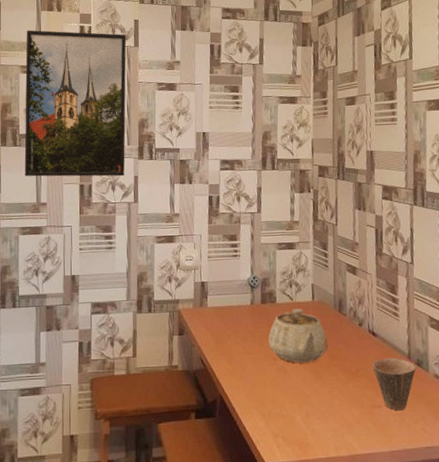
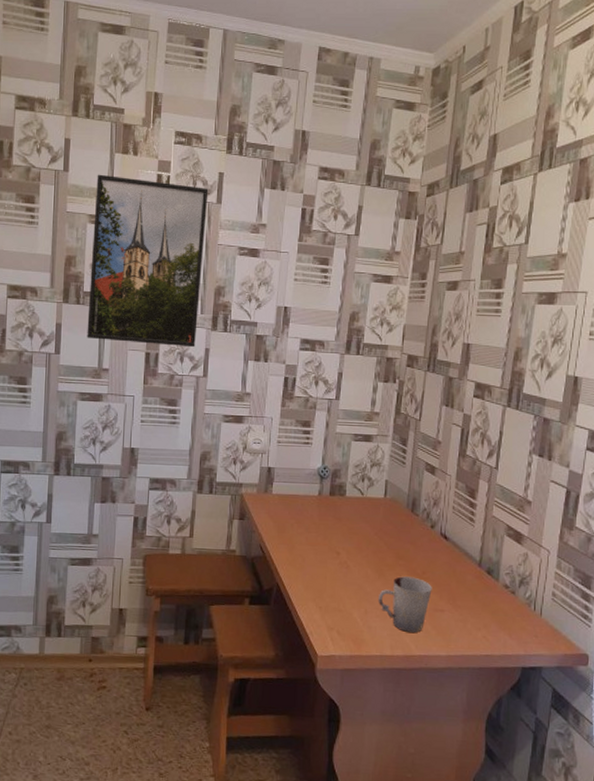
teapot: present [268,309,328,363] -> none [333,504,396,560]
cup: none [318,375,368,431] -> present [379,576,432,632]
cup: present [373,357,417,411] -> none [440,562,486,617]

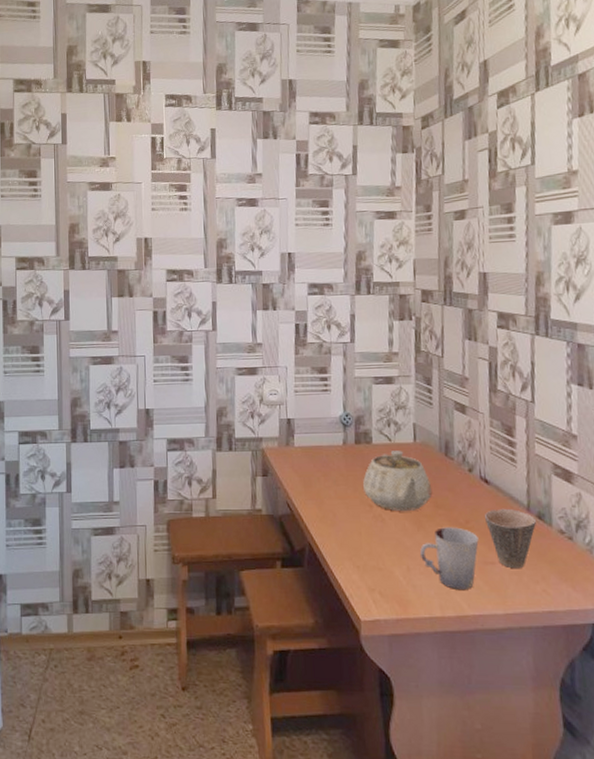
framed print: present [87,174,209,348] -> none [93,143,203,303]
teapot: none [333,504,396,560] -> present [363,451,433,511]
cup: none [440,562,486,617] -> present [485,508,537,569]

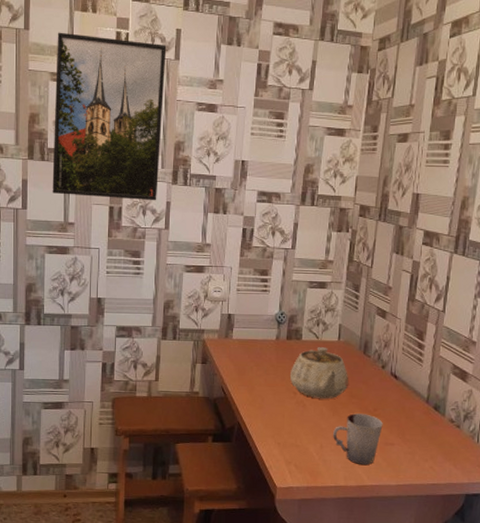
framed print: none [93,143,203,303] -> present [52,32,167,201]
cup: present [485,508,537,569] -> none [391,400,433,450]

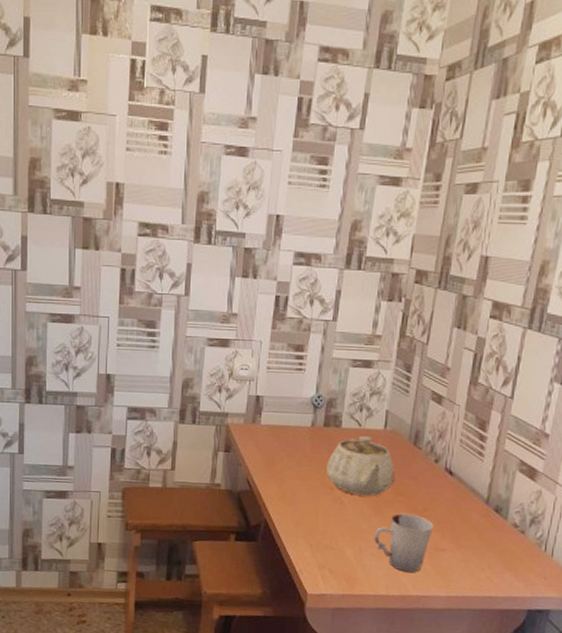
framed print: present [52,32,167,201] -> none [55,60,190,263]

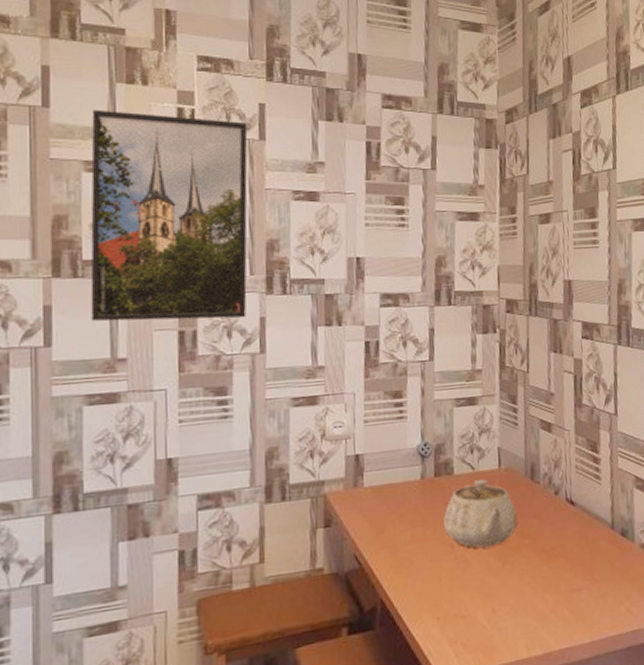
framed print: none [55,60,190,263] -> present [90,109,248,322]
cup: present [374,513,434,572] -> none [506,556,565,625]

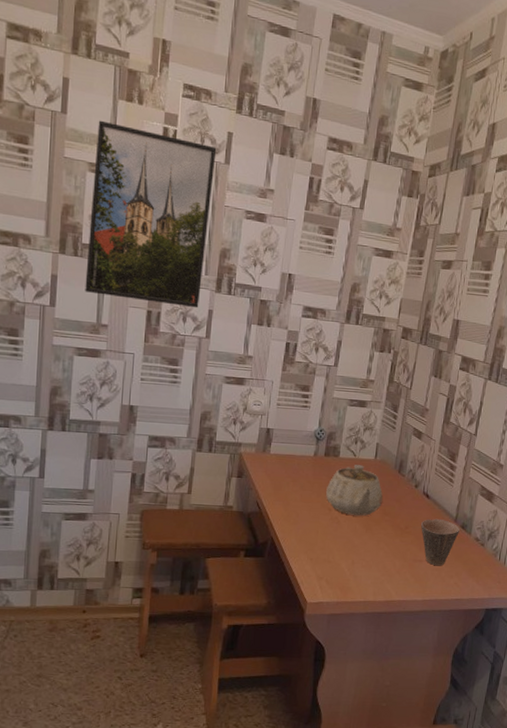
cup: none [571,529,621,593] -> present [421,518,461,566]

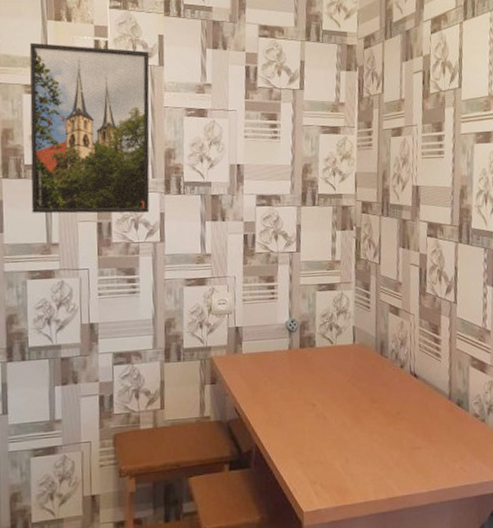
teapot: present [326,465,384,516] -> none [307,352,369,408]
cup: present [421,518,461,566] -> none [414,398,457,452]

